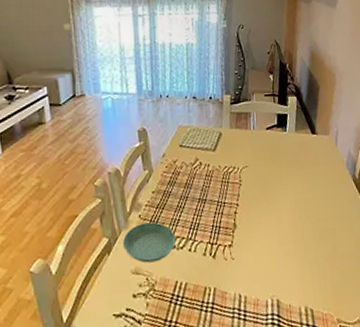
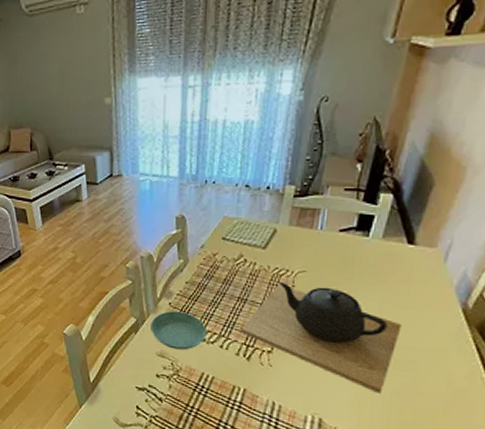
teapot: none [204,177,320,264] -> present [240,281,402,394]

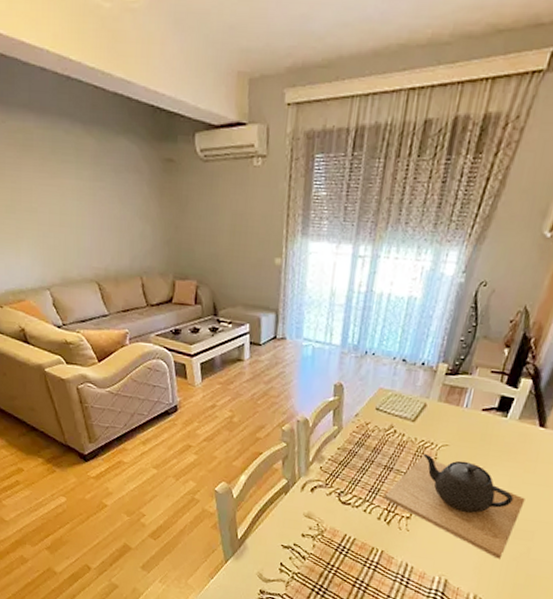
saucer: present [150,311,208,350] -> none [300,474,354,513]

